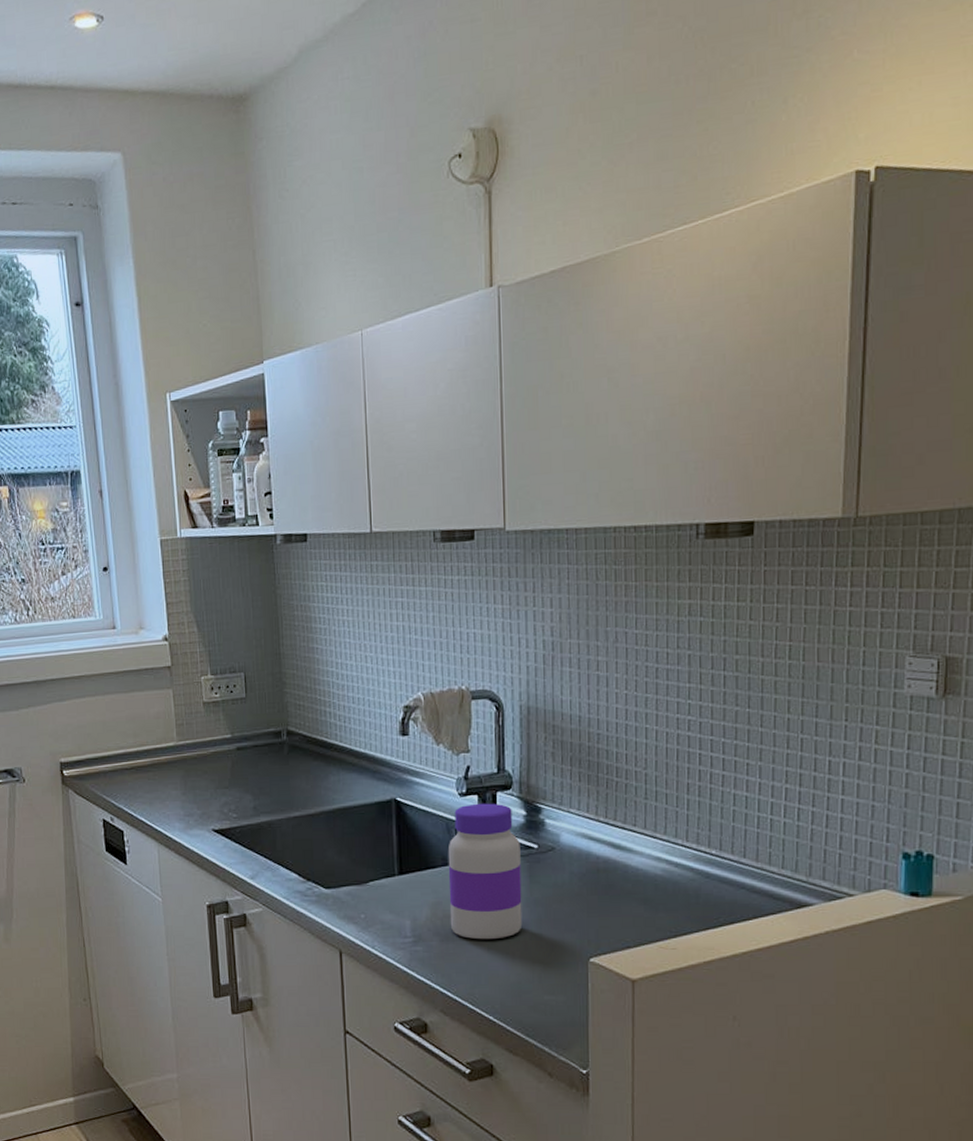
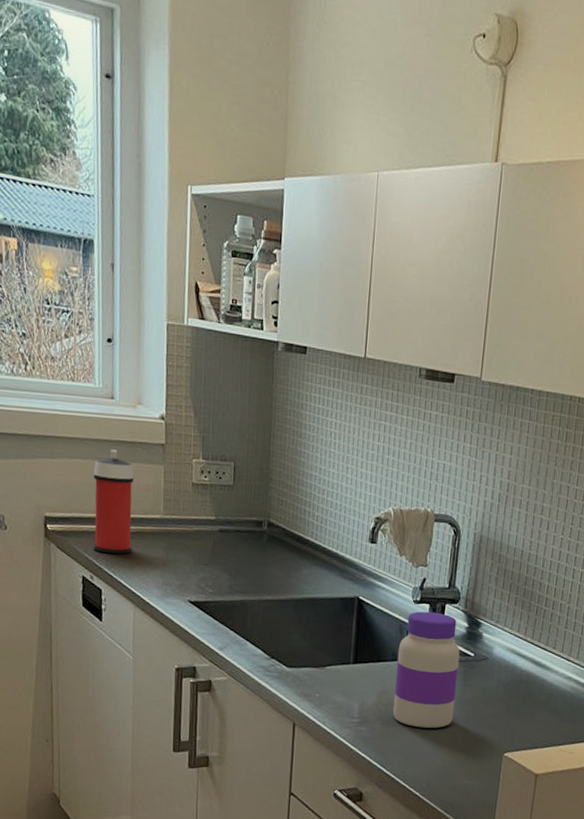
spray can: none [103,681,149,791] -> present [93,449,134,554]

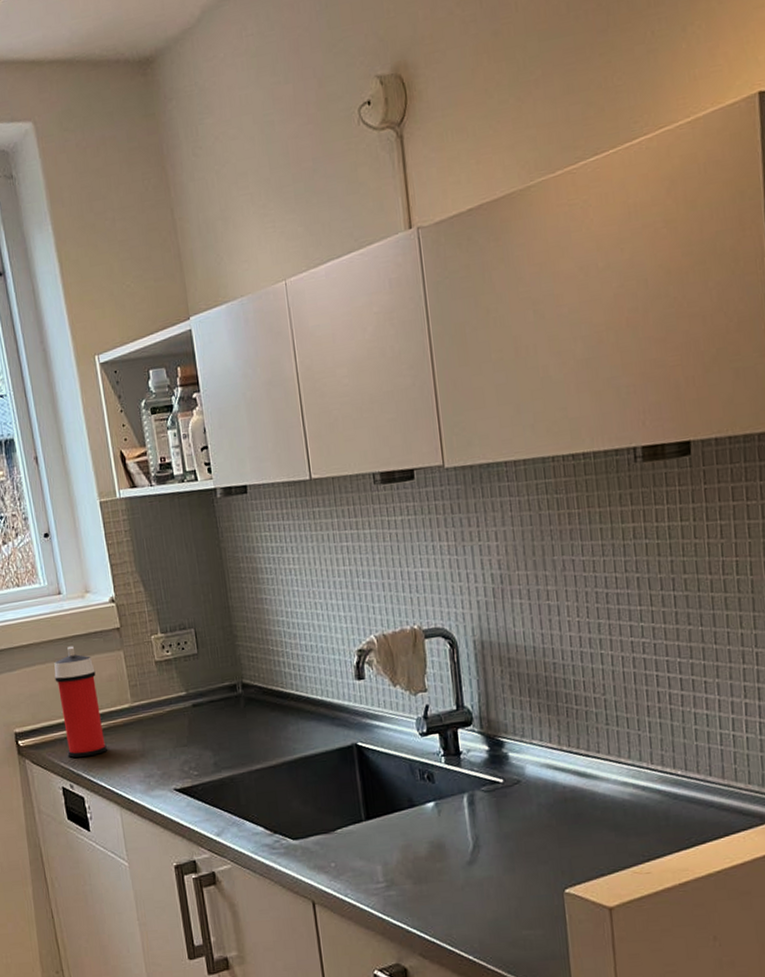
jar: present [392,611,460,729] -> none [413,740,495,879]

